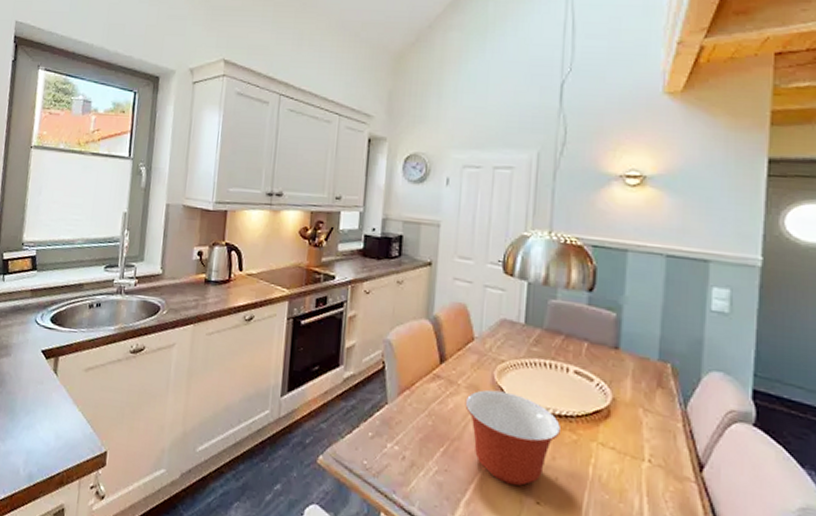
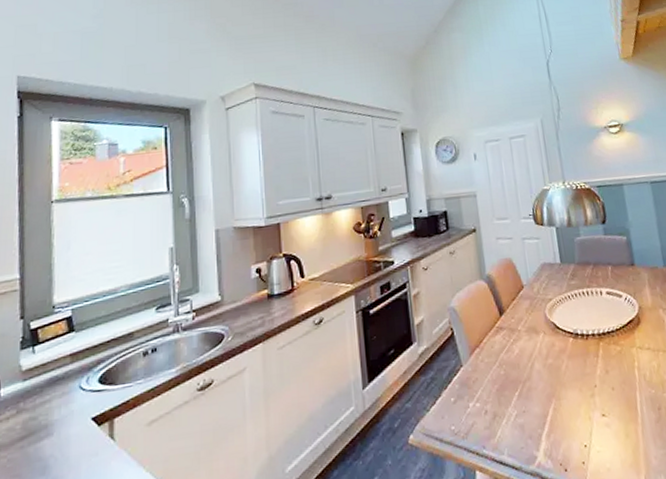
mixing bowl: present [465,389,562,486] -> none [527,325,608,407]

